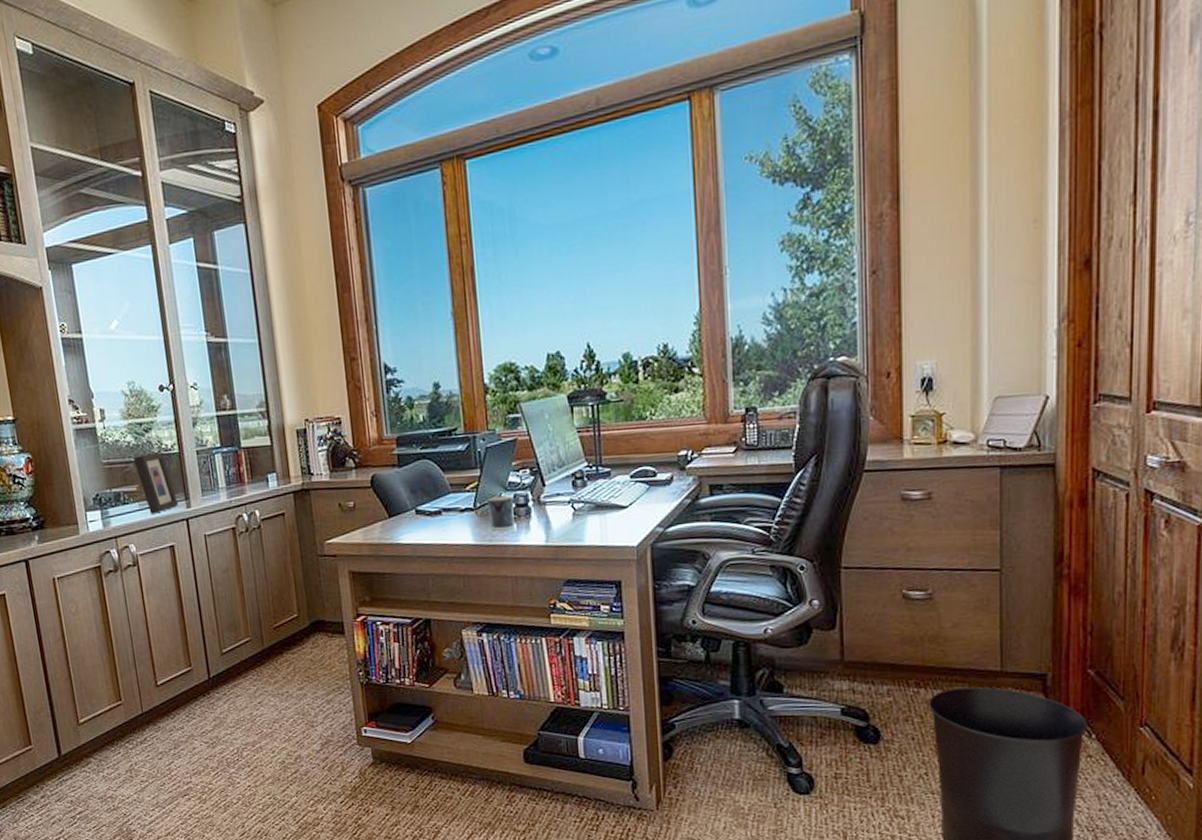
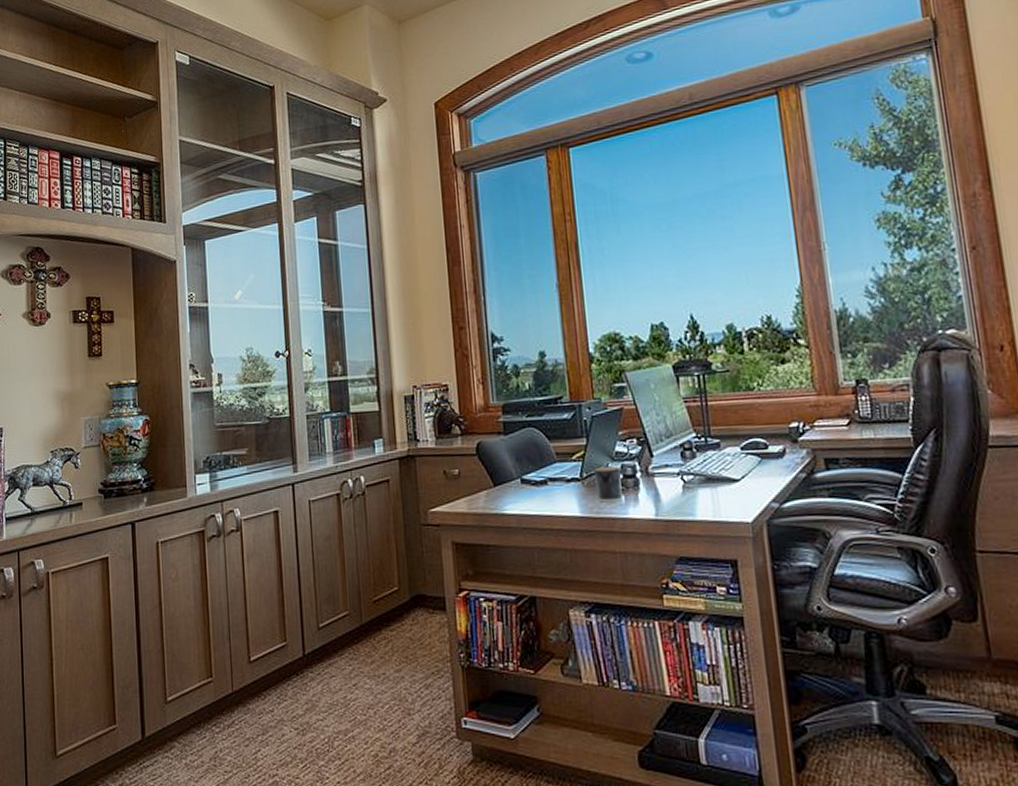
picture frame: present [133,452,179,514] -> none [245,416,286,478]

